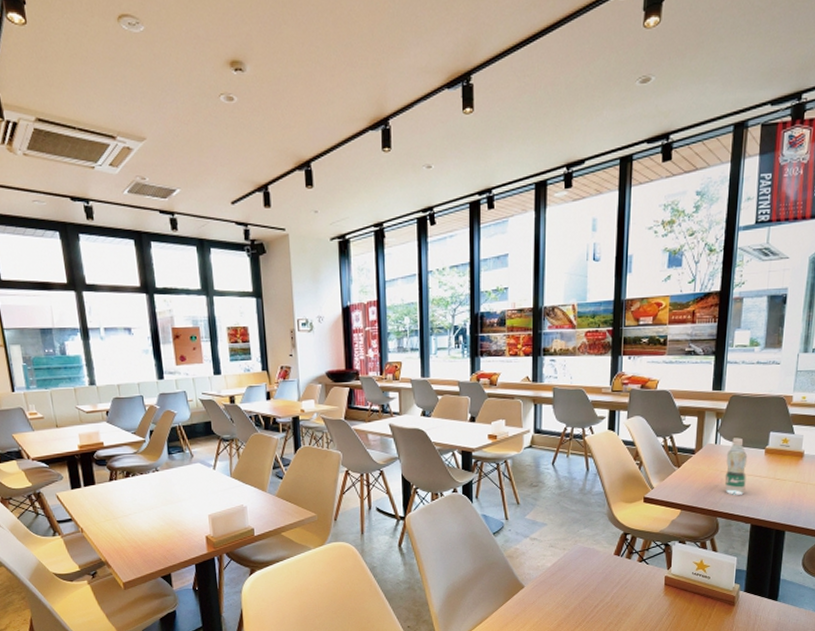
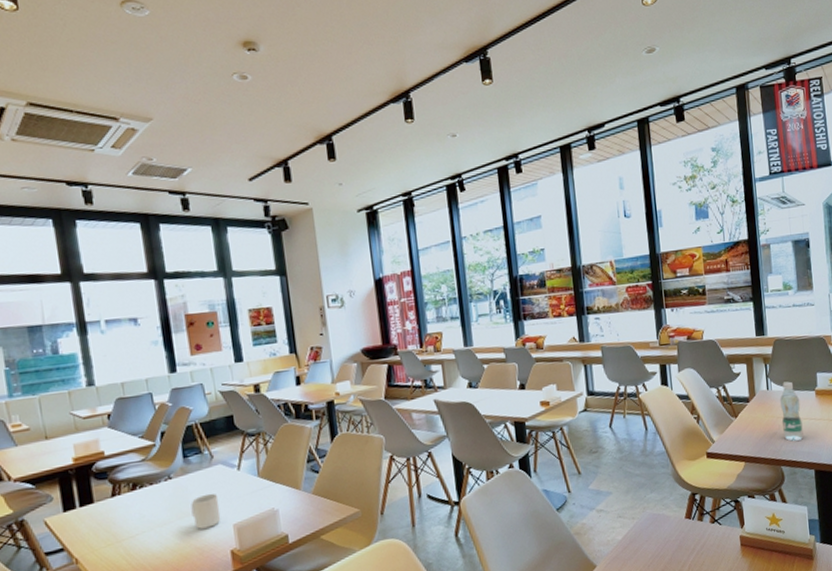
cup: none [174,486,199,516] -> present [191,493,221,529]

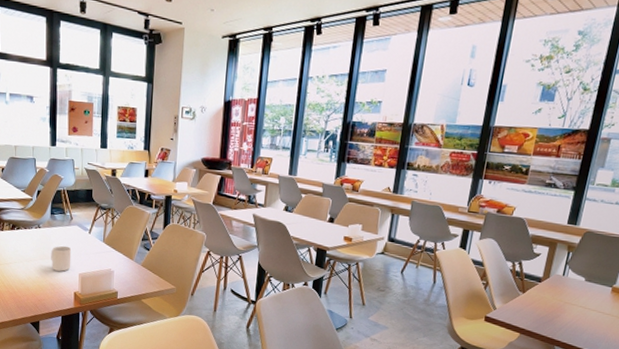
bottle: present [779,381,803,441] -> none [566,272,594,328]

